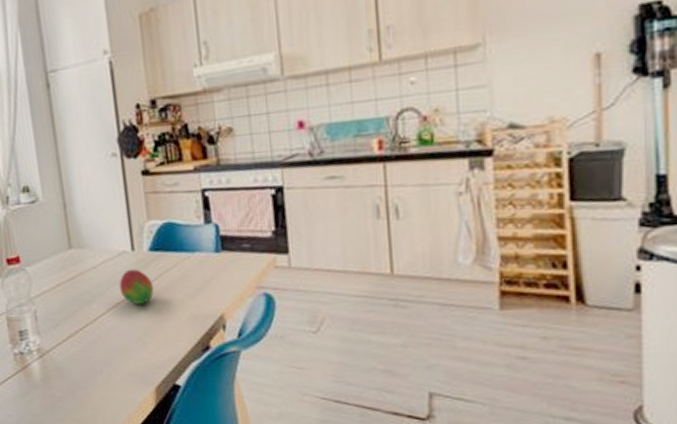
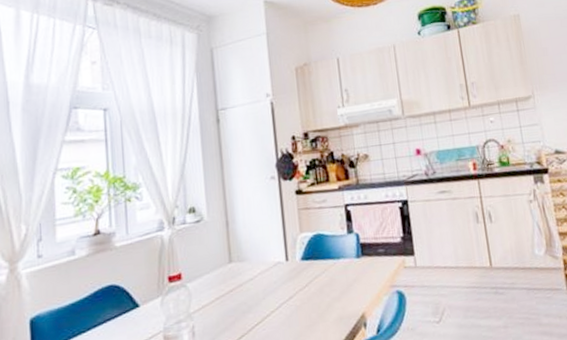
fruit: present [119,269,154,304] -> none [274,277,305,311]

